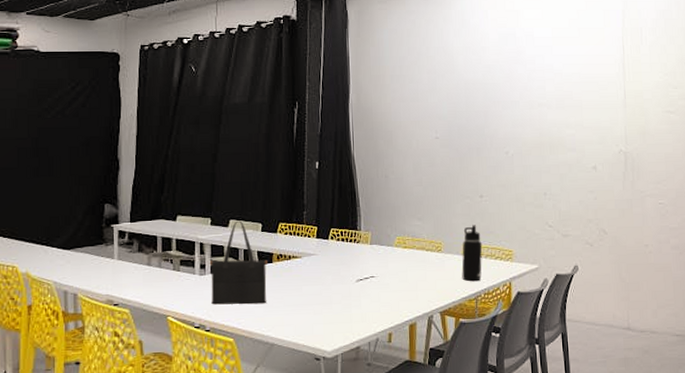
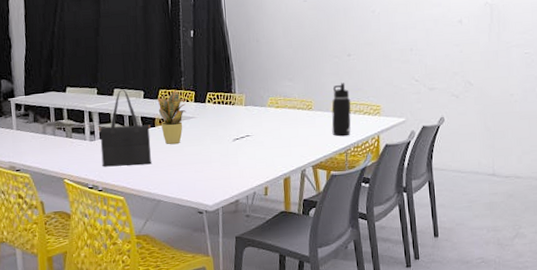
potted plant: none [276,223,307,282] -> present [157,89,186,144]

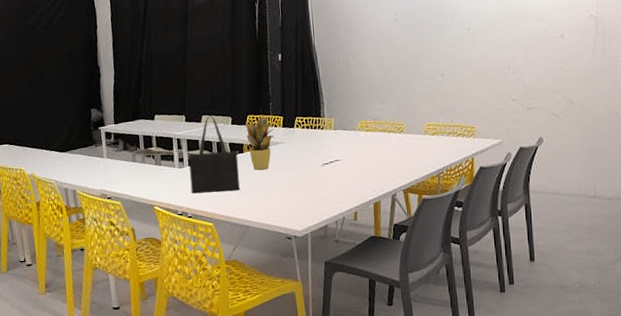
water bottle: present [331,83,351,136] -> none [424,104,444,159]

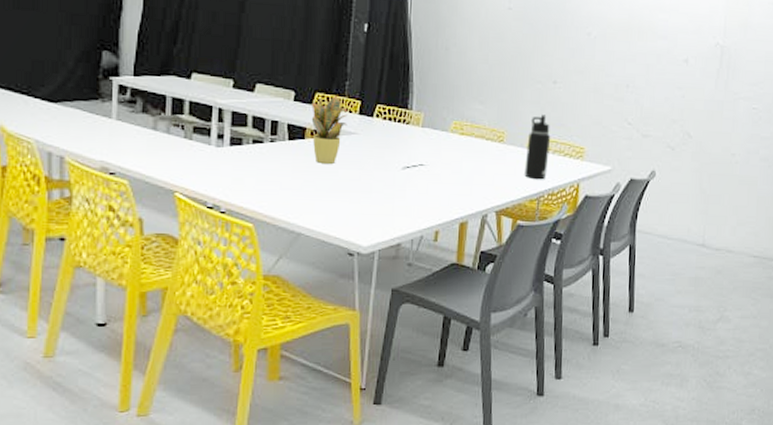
tote bag: present [187,115,240,194] -> none [229,85,299,186]
water bottle: none [424,104,444,159] -> present [524,114,551,179]

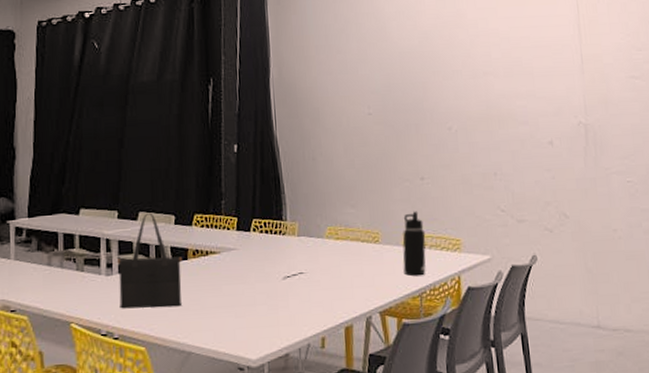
tote bag: none [229,85,299,186] -> present [118,212,182,309]
potted plant: present [311,95,348,164] -> none [191,214,227,281]

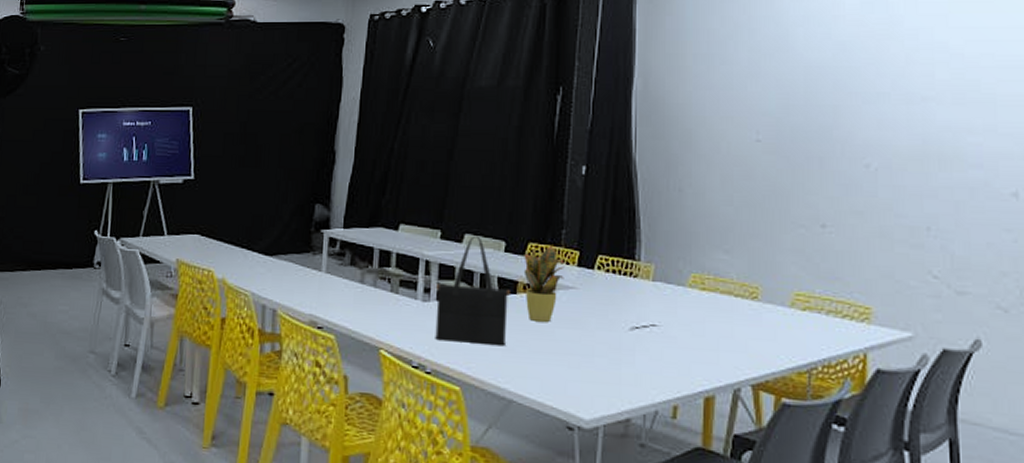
potted plant: none [191,214,227,281] -> present [523,245,565,322]
water bottle: present [402,211,426,275] -> none [788,266,822,346]

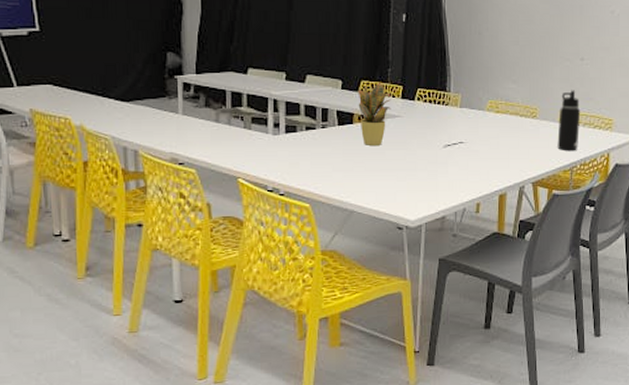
tote bag: present [435,235,510,347] -> none [285,76,347,168]
water bottle: none [788,266,822,346] -> present [557,90,581,150]

